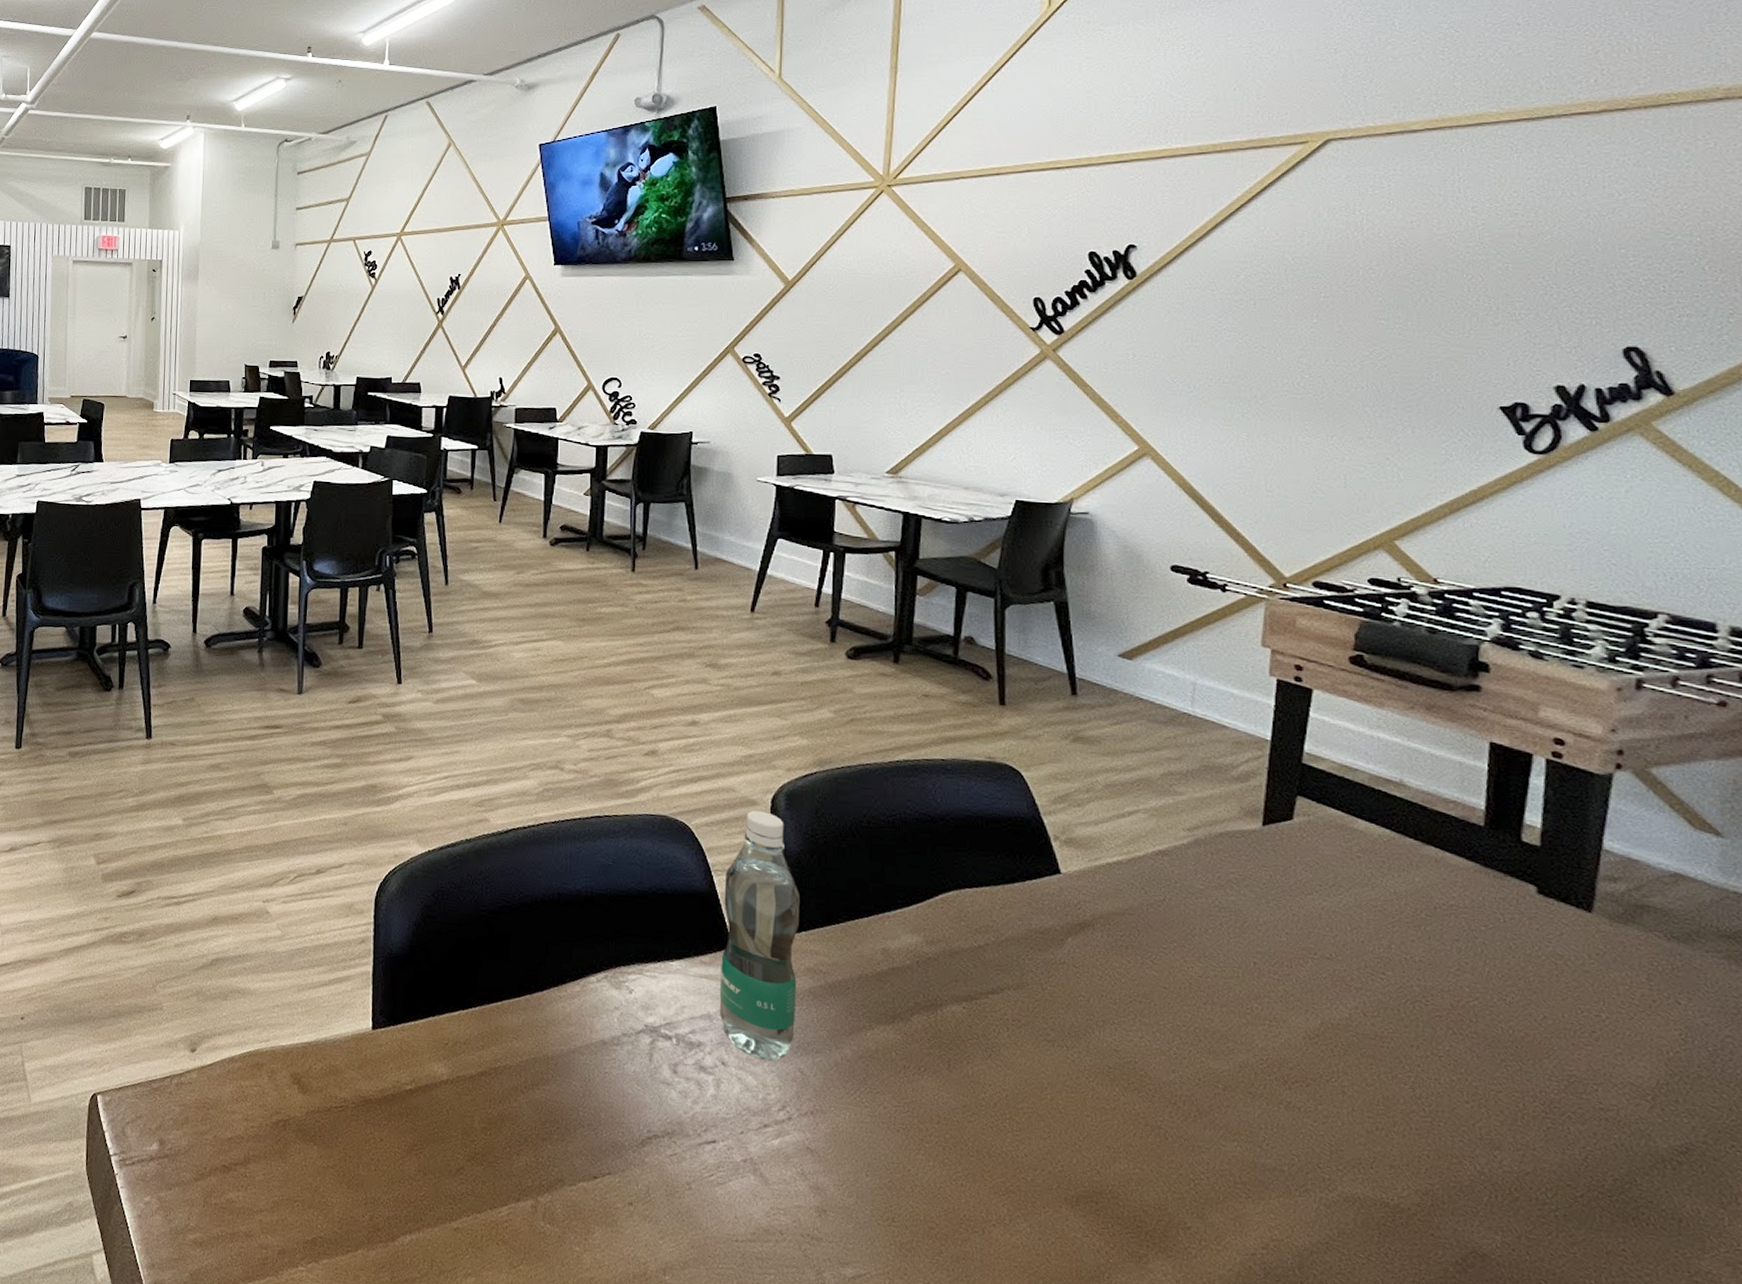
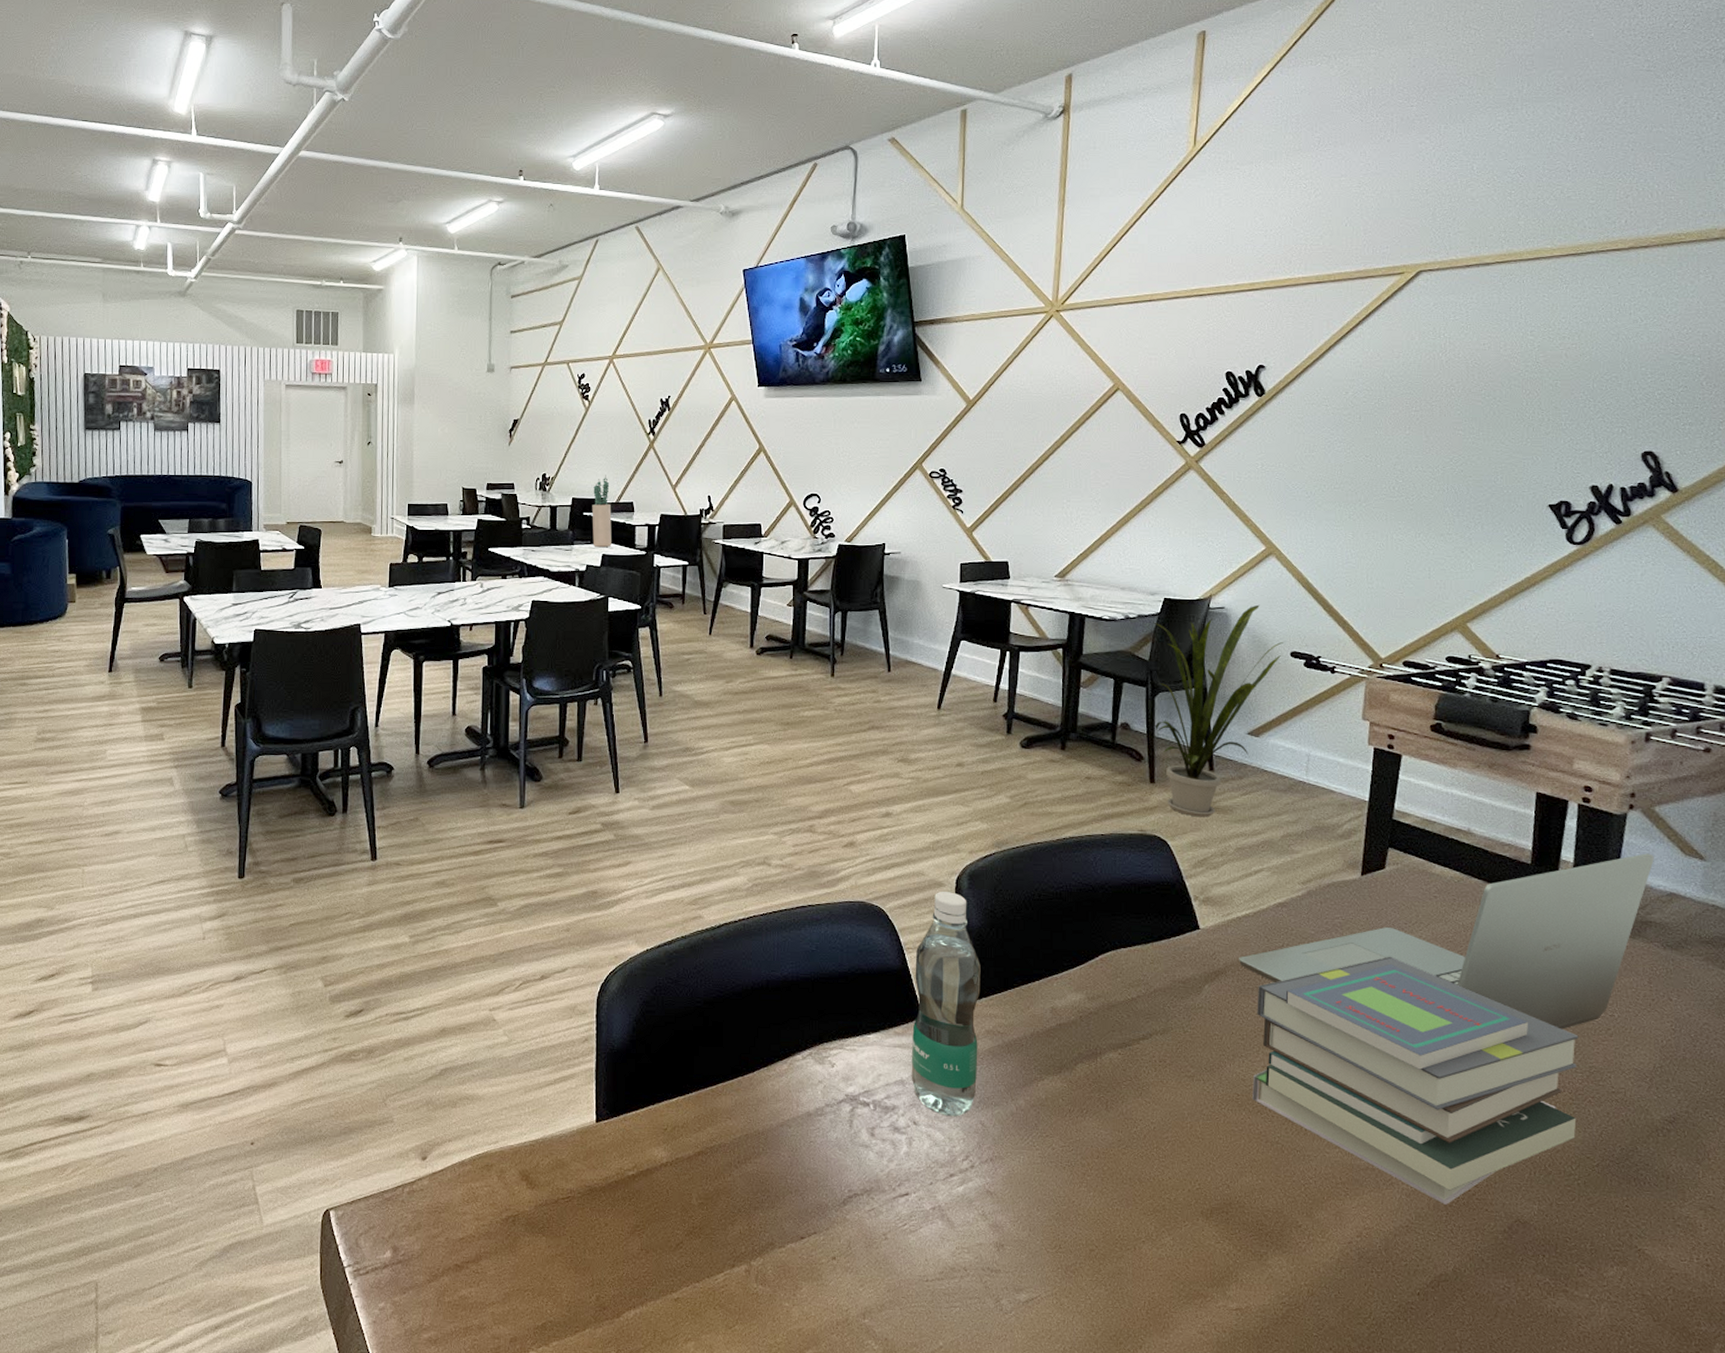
vase: none [377,354,398,429] -> present [592,474,612,548]
house plant: none [1003,511,1163,748] -> present [1153,604,1285,817]
laptop: none [1110,823,1652,1027] -> present [1239,853,1654,1030]
books: none [1127,922,1553,1223] -> present [1252,956,1579,1205]

